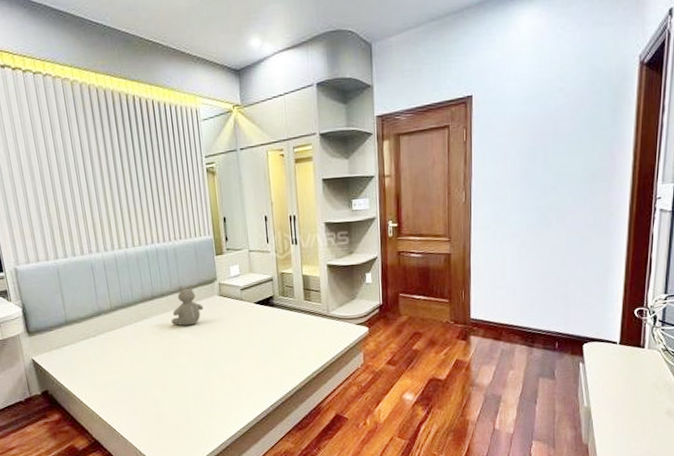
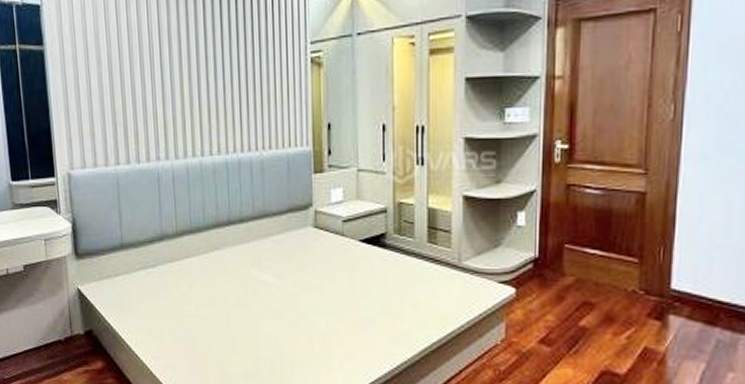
teddy bear: present [170,284,204,326] -> none [249,209,292,264]

